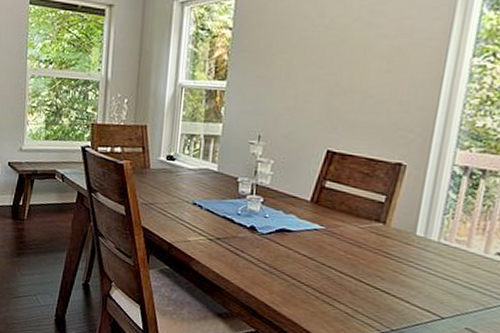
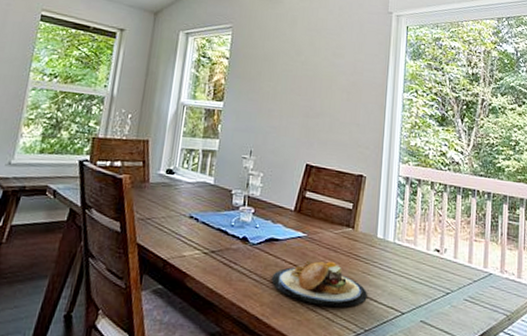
plate: none [283,254,398,305] -> present [272,260,367,307]

